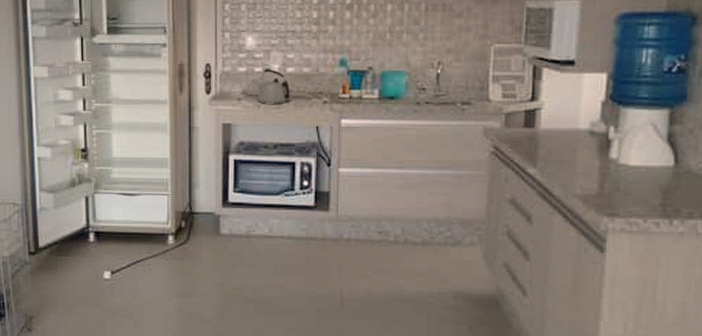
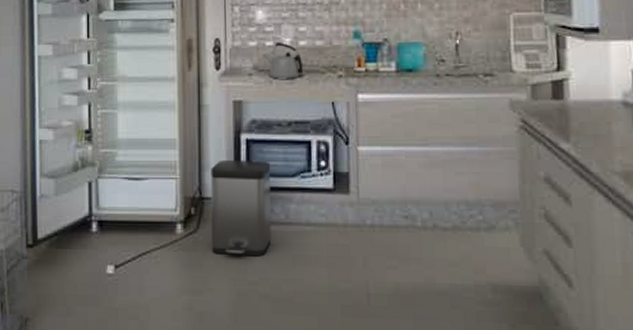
pedal bin: none [200,179,257,266] -> present [211,160,272,257]

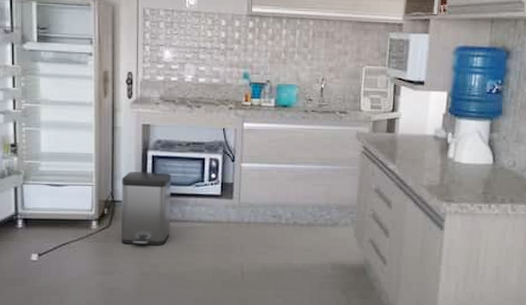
kettle: present [263,42,303,80] -> none [169,78,201,109]

